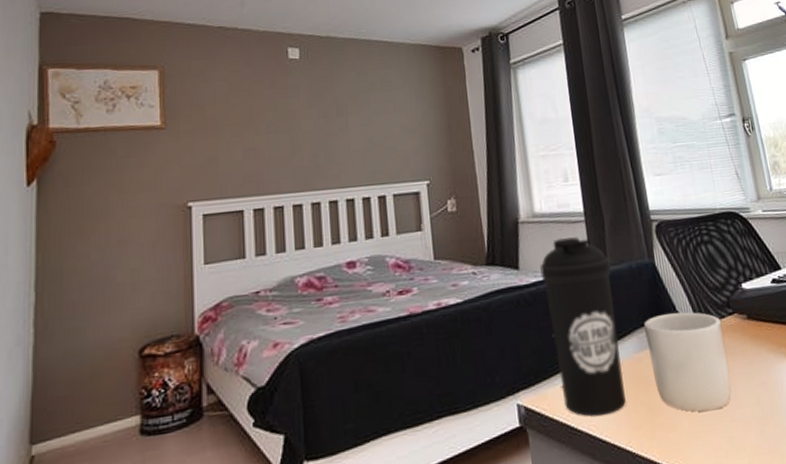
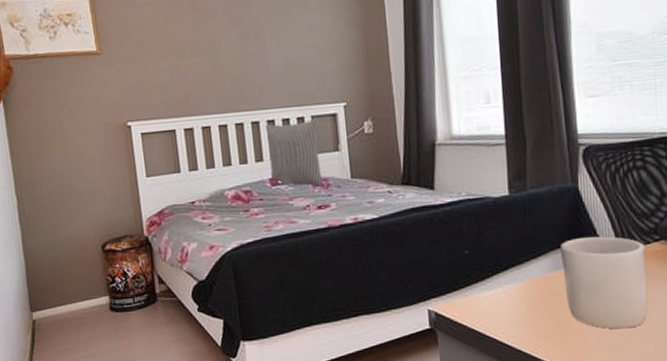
pillow: none [344,197,405,273] -> present [265,119,323,188]
water bottle: present [540,237,626,417] -> none [456,160,535,325]

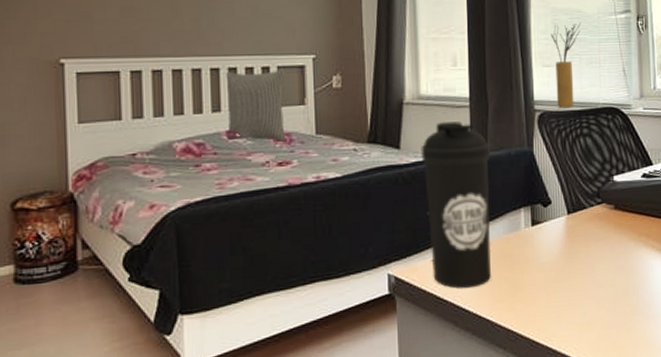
water bottle: none [456,160,535,325] -> present [421,121,492,288]
mug: present [561,236,649,329] -> none [516,199,591,290]
vase: none [596,45,632,141] -> present [551,22,581,108]

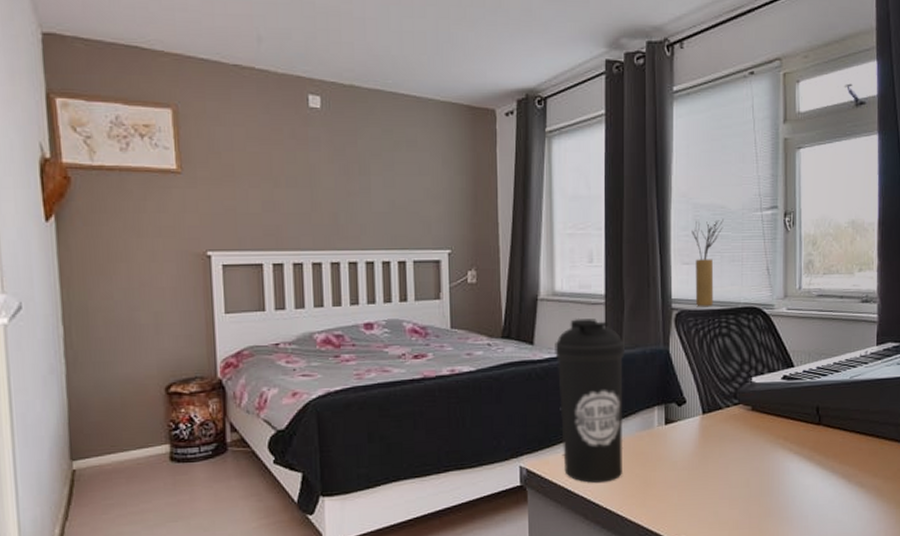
pillow: present [225,70,286,143] -> none [363,264,421,336]

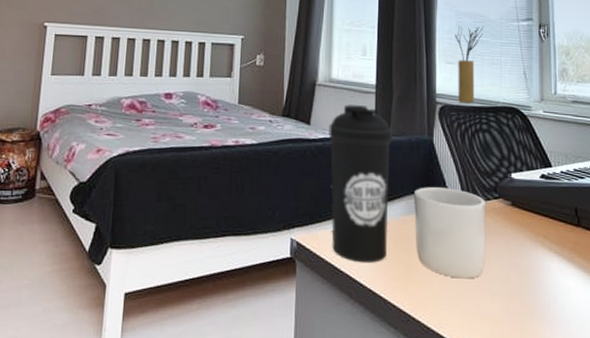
mug: none [650,398,726,489] -> present [414,186,486,279]

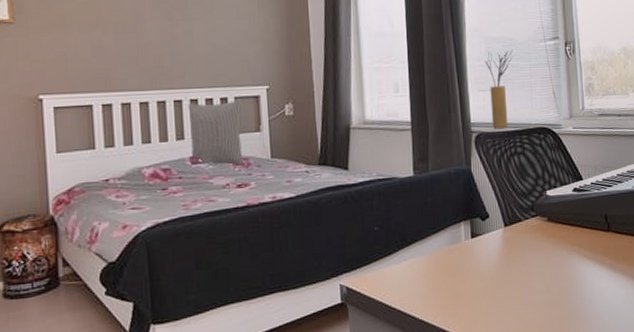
pillow: none [164,44,218,109] -> present [188,100,244,167]
water bottle: present [329,104,392,262] -> none [367,143,435,297]
mug: present [414,186,486,279] -> none [457,213,527,297]

